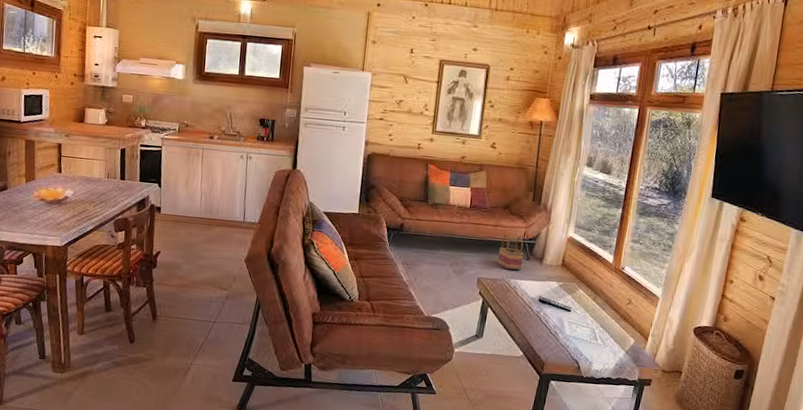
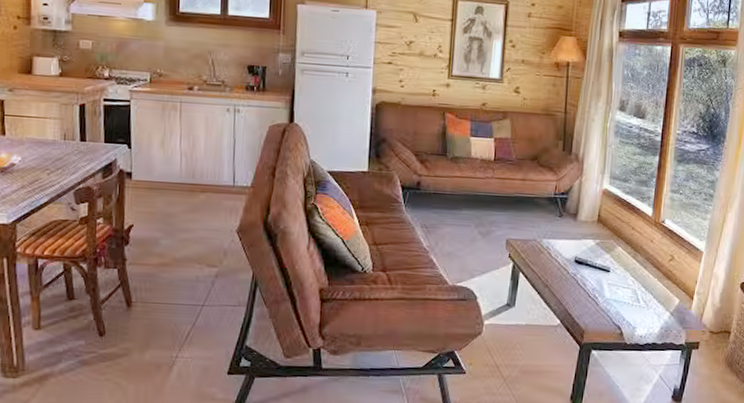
basket: present [497,234,524,271] -> none [528,189,556,229]

